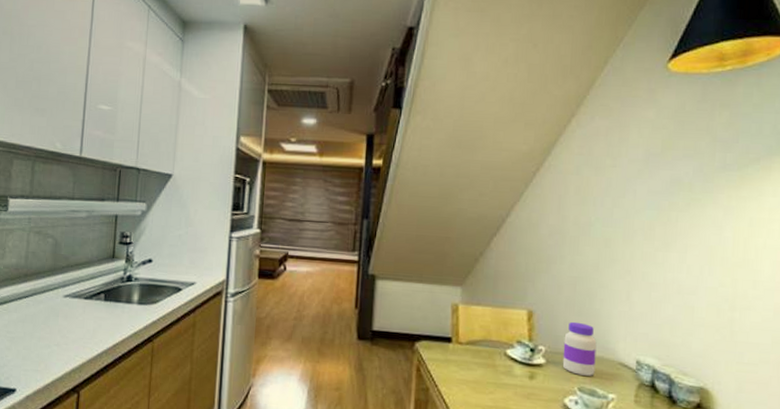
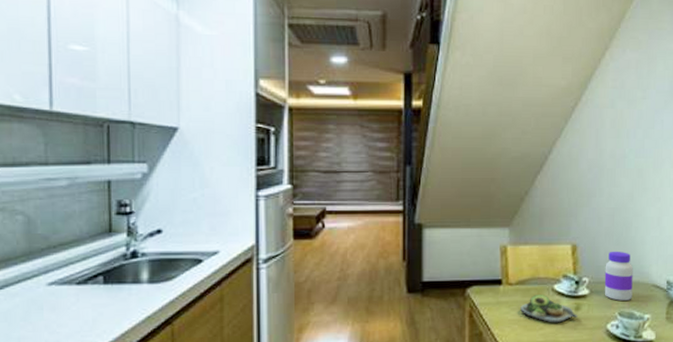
salad plate: none [469,357,532,390] -> present [520,295,578,323]

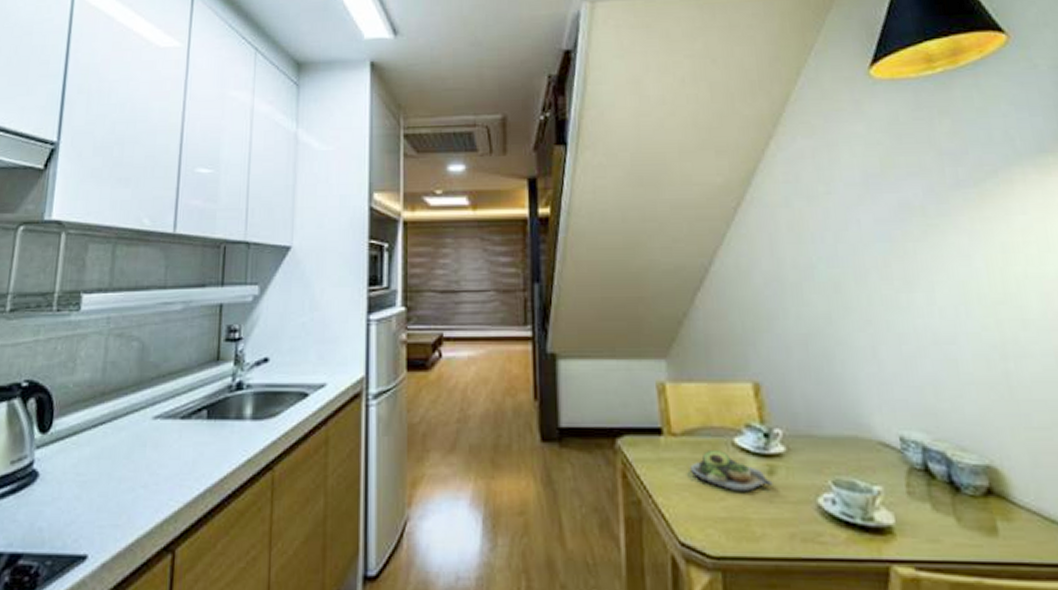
jar: present [604,251,633,301] -> none [803,392,851,464]

